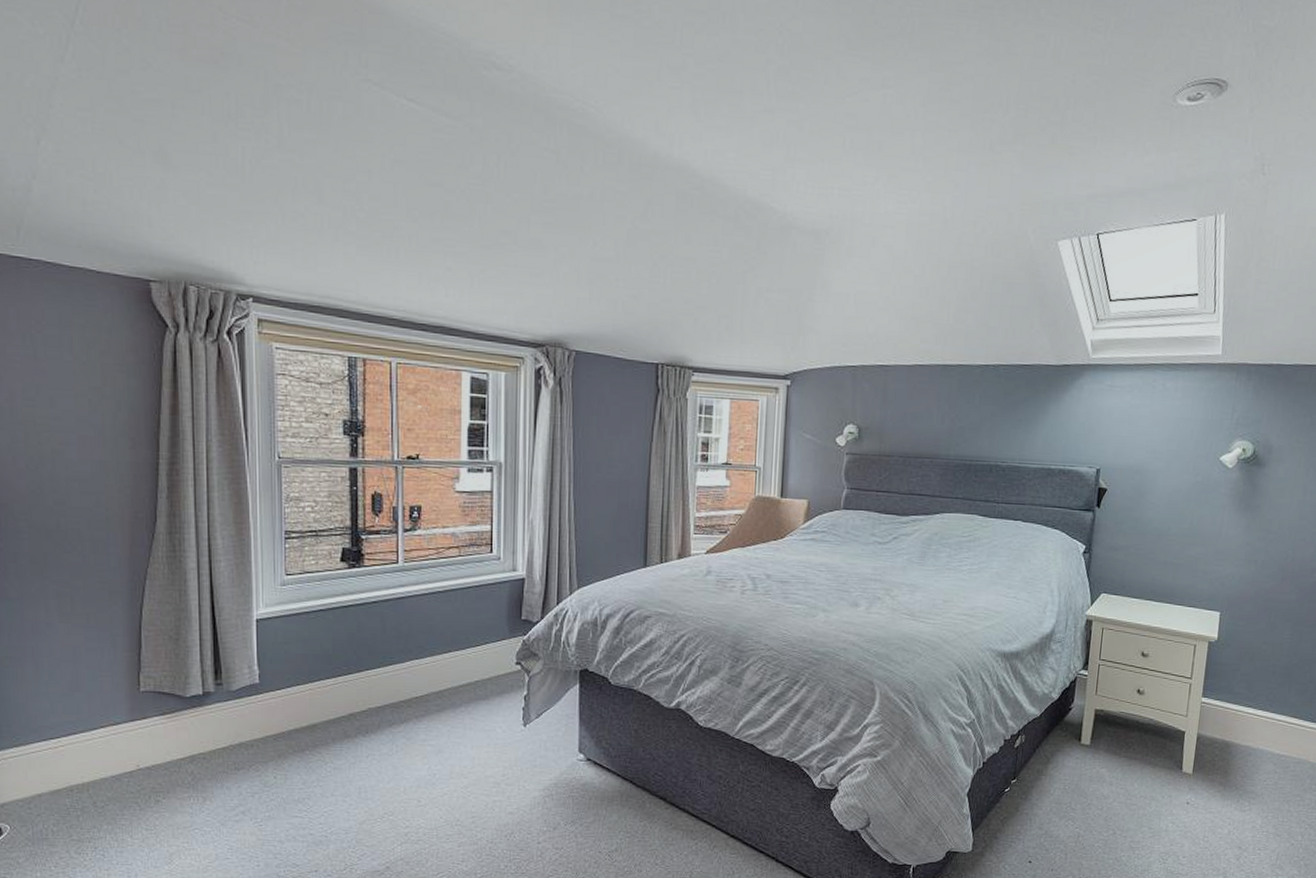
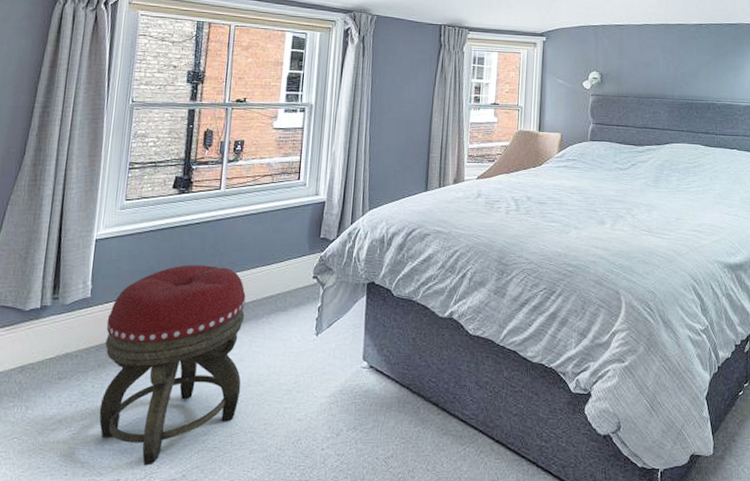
footstool: none [282,648,443,857] -> present [99,265,246,466]

